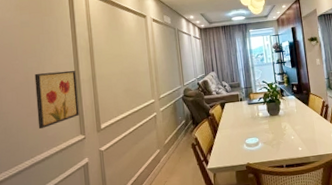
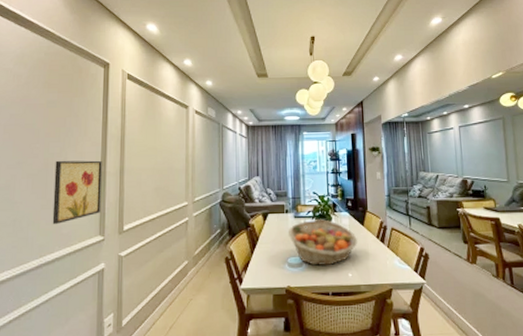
fruit basket: none [243,104,304,144] -> present [287,219,357,266]

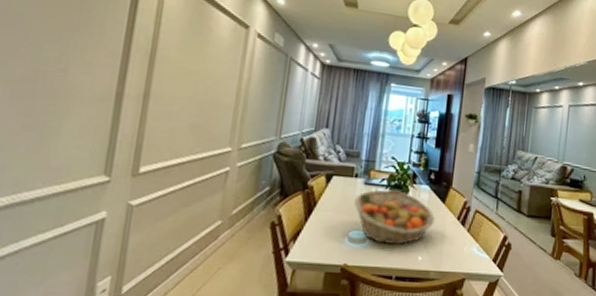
wall art: present [52,160,102,224] -> none [36,67,120,153]

